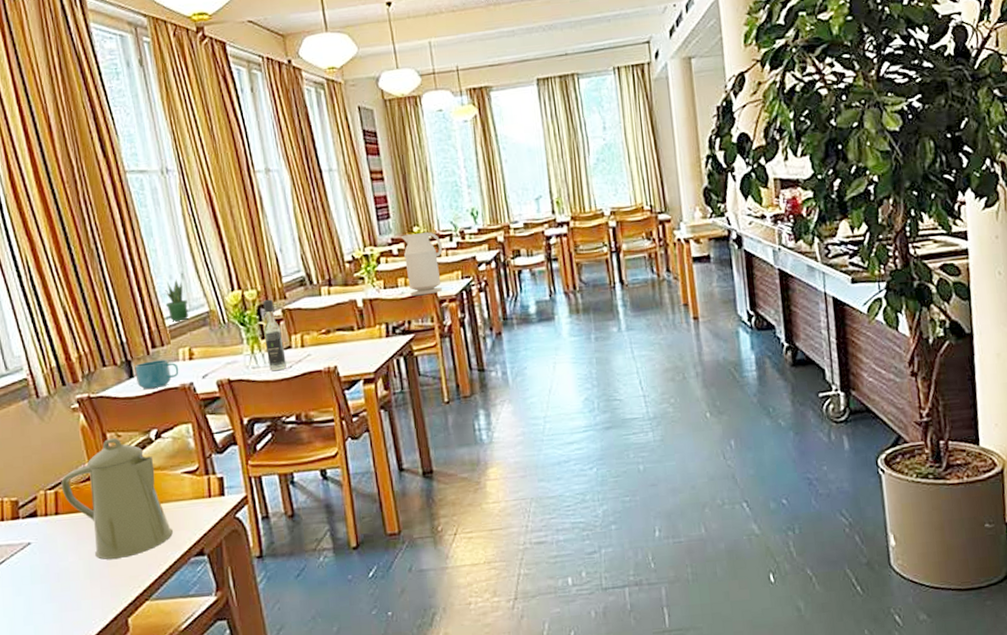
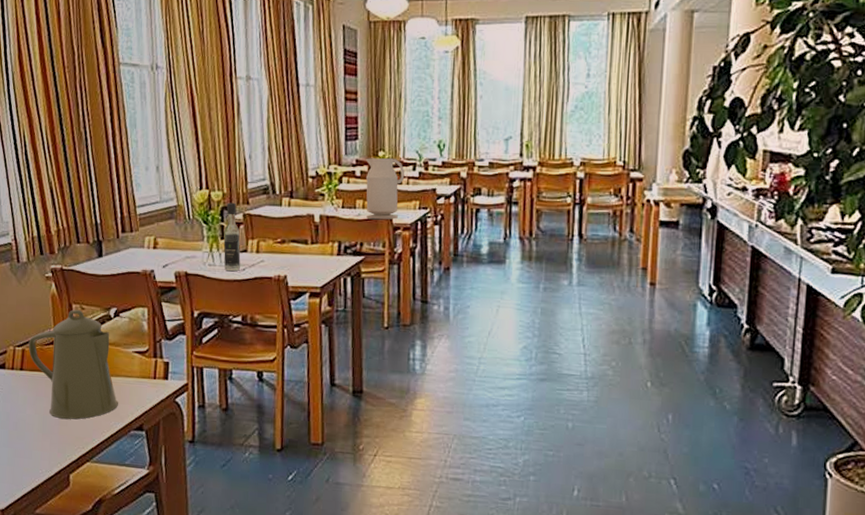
cup: present [135,359,179,389] -> none [104,244,143,270]
planter: present [164,279,188,322] -> none [139,171,159,211]

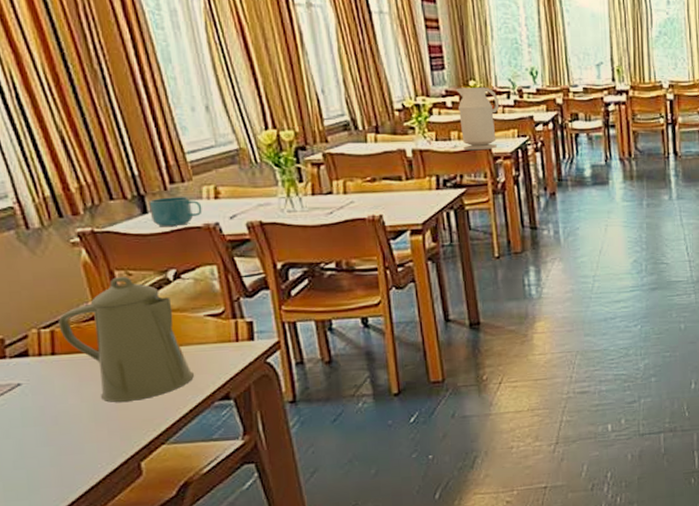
cup: none [104,244,143,270] -> present [149,197,202,226]
bottle: present [223,202,241,272] -> none [301,142,327,217]

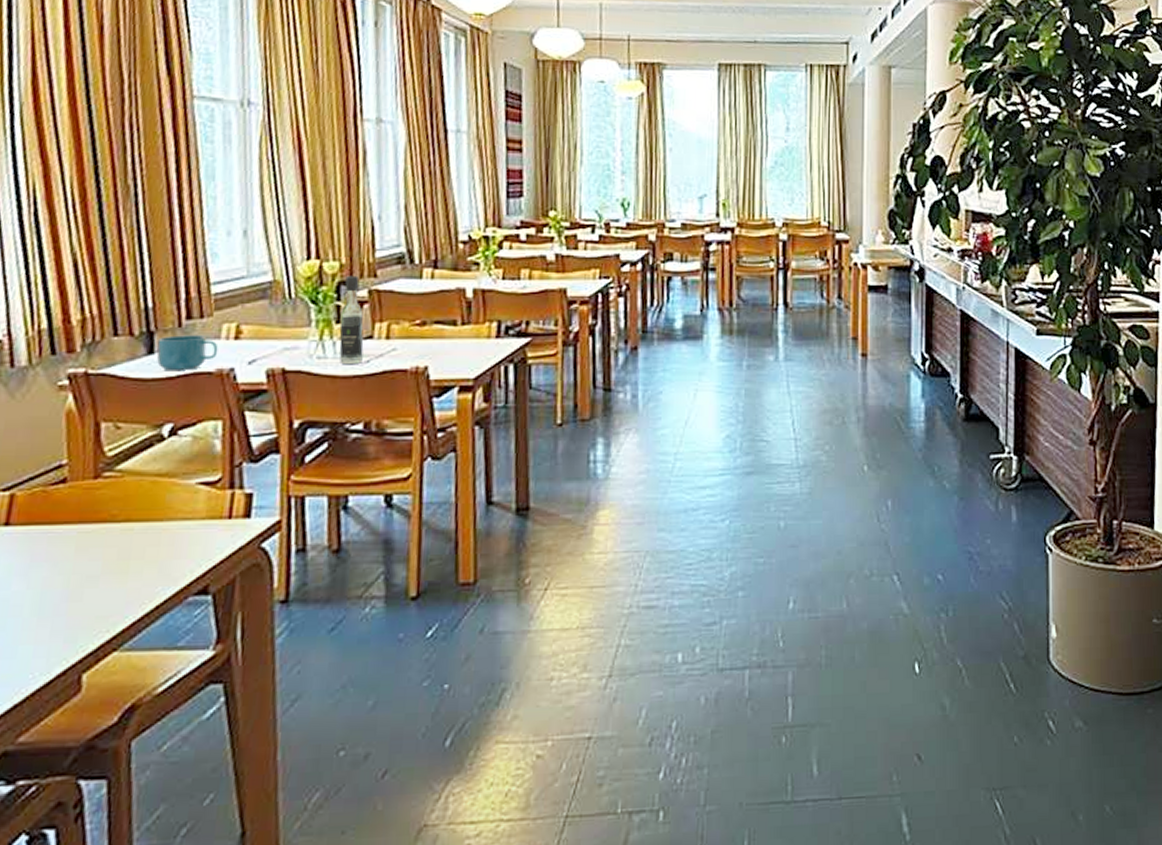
teapot: present [58,276,194,402] -> none [21,429,170,591]
bottle: none [301,142,327,217] -> present [339,275,364,365]
water jug: present [455,86,500,151] -> none [532,218,582,293]

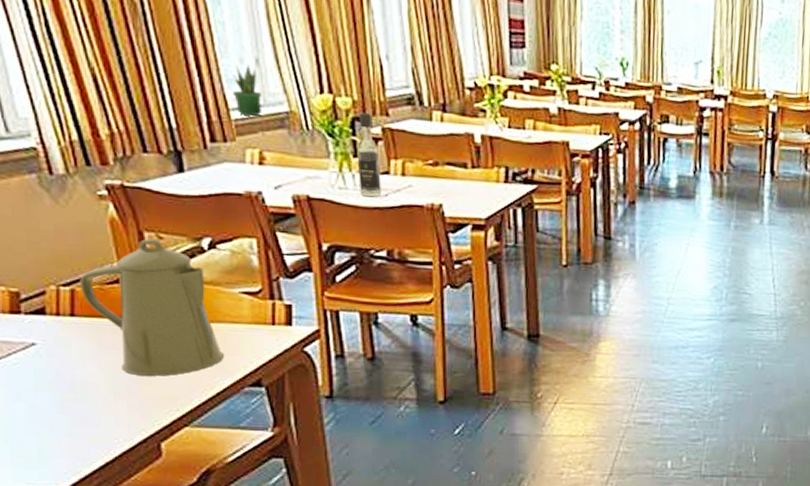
teapot: none [21,429,170,591] -> present [79,238,224,376]
cup: present [156,335,219,370] -> none [186,156,245,190]
planter: none [215,236,246,290] -> present [232,64,261,117]

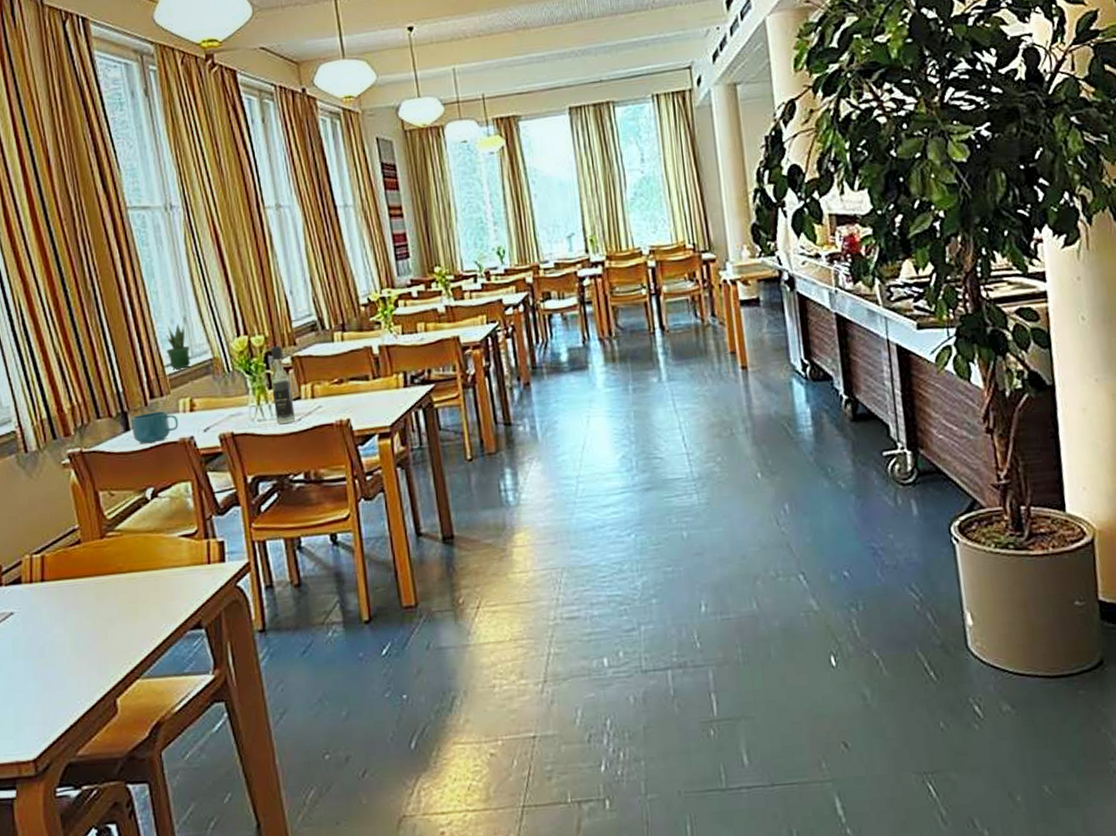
teapot: present [79,238,224,376] -> none [48,496,168,632]
cup: none [186,156,245,190] -> present [131,411,179,443]

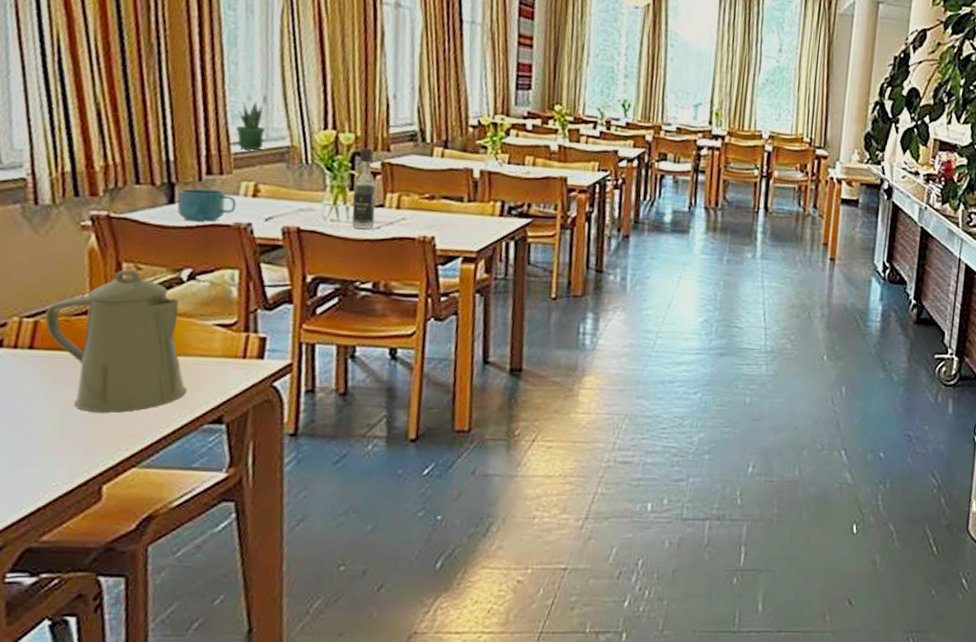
teapot: none [48,496,168,632] -> present [44,269,187,413]

